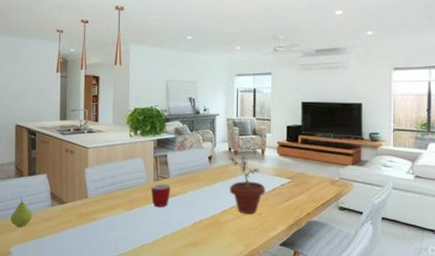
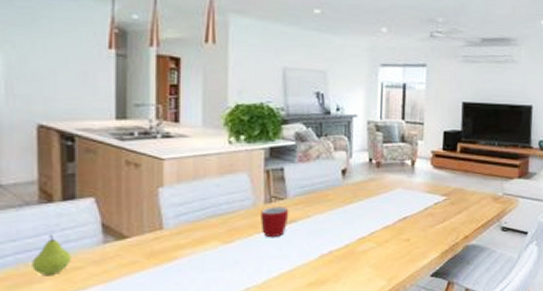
potted plant: present [228,155,266,214] -> none [368,167,416,241]

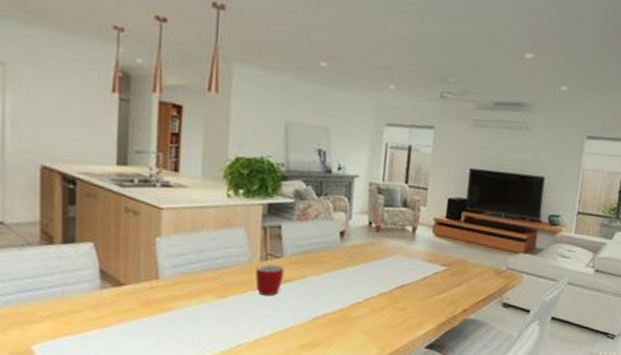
fruit: present [32,235,72,275] -> none [32,277,70,316]

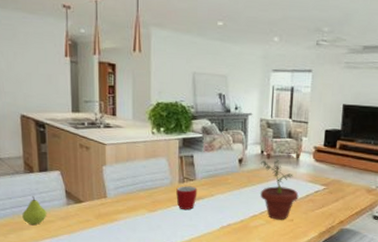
fruit: none [32,277,70,316] -> present [22,196,47,225]
potted plant: none [366,232,414,309] -> present [260,159,299,220]

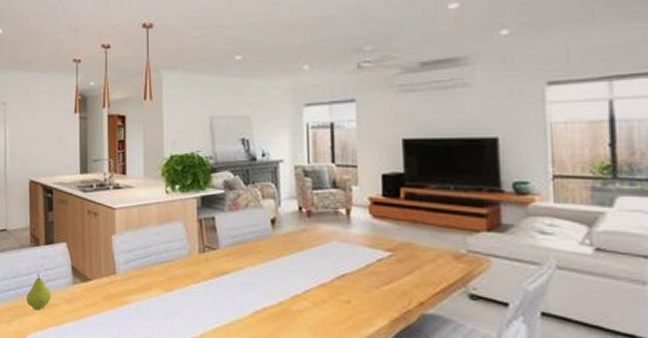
mug: present [176,186,198,210] -> none [196,256,222,289]
potted plant: present [260,159,299,220] -> none [298,217,355,302]

